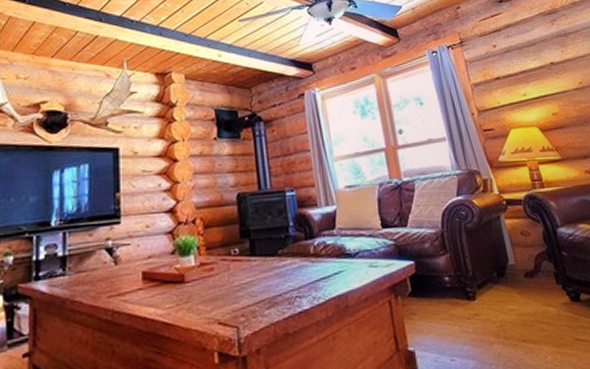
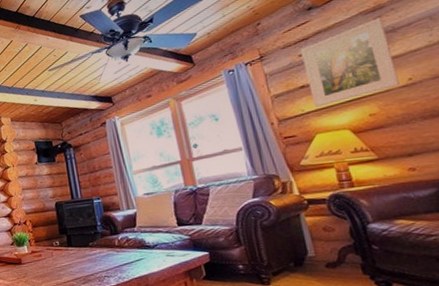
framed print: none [494,21,573,101] -> present [300,17,399,108]

